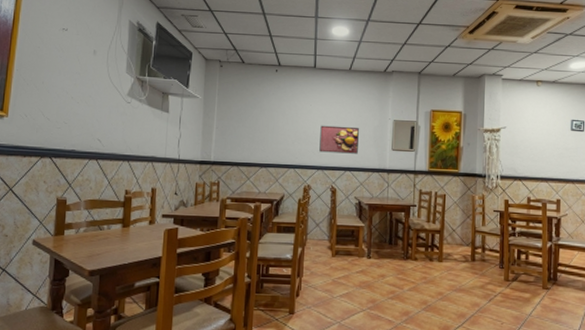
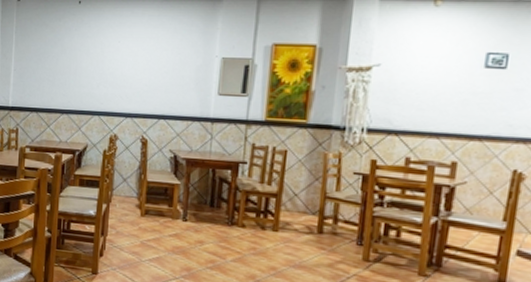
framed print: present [319,125,359,154] -> none [128,65,177,99]

